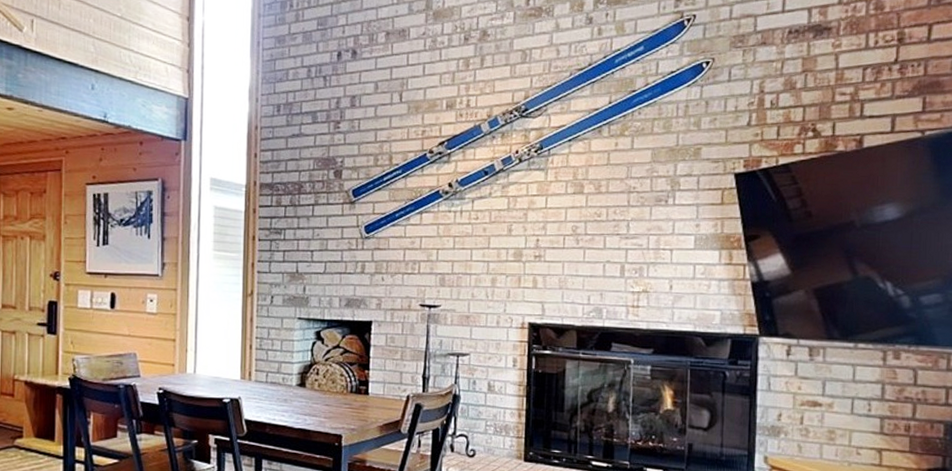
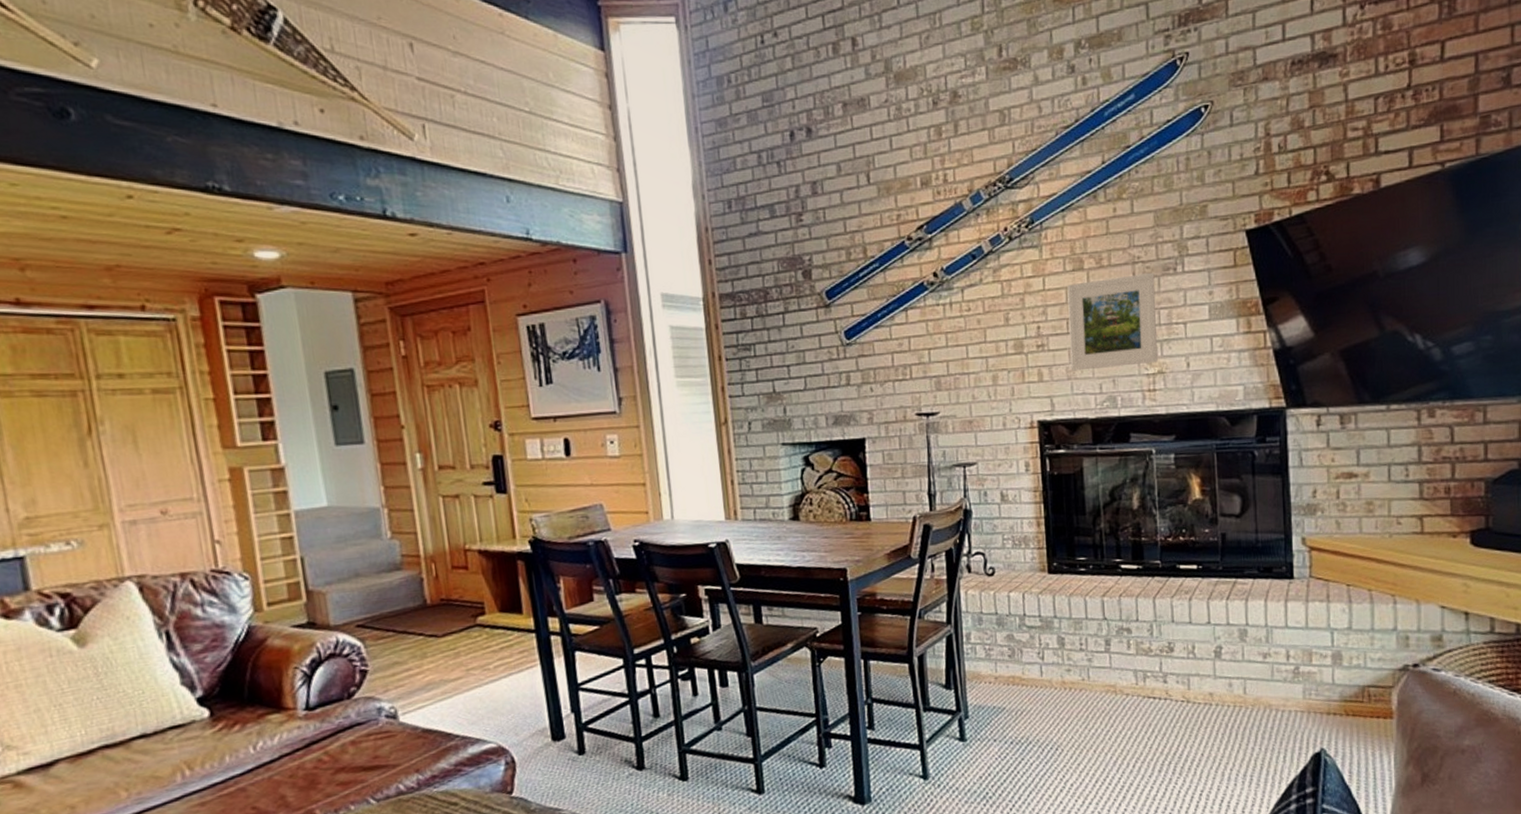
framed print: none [563,202,647,283] -> present [1067,272,1158,371]

